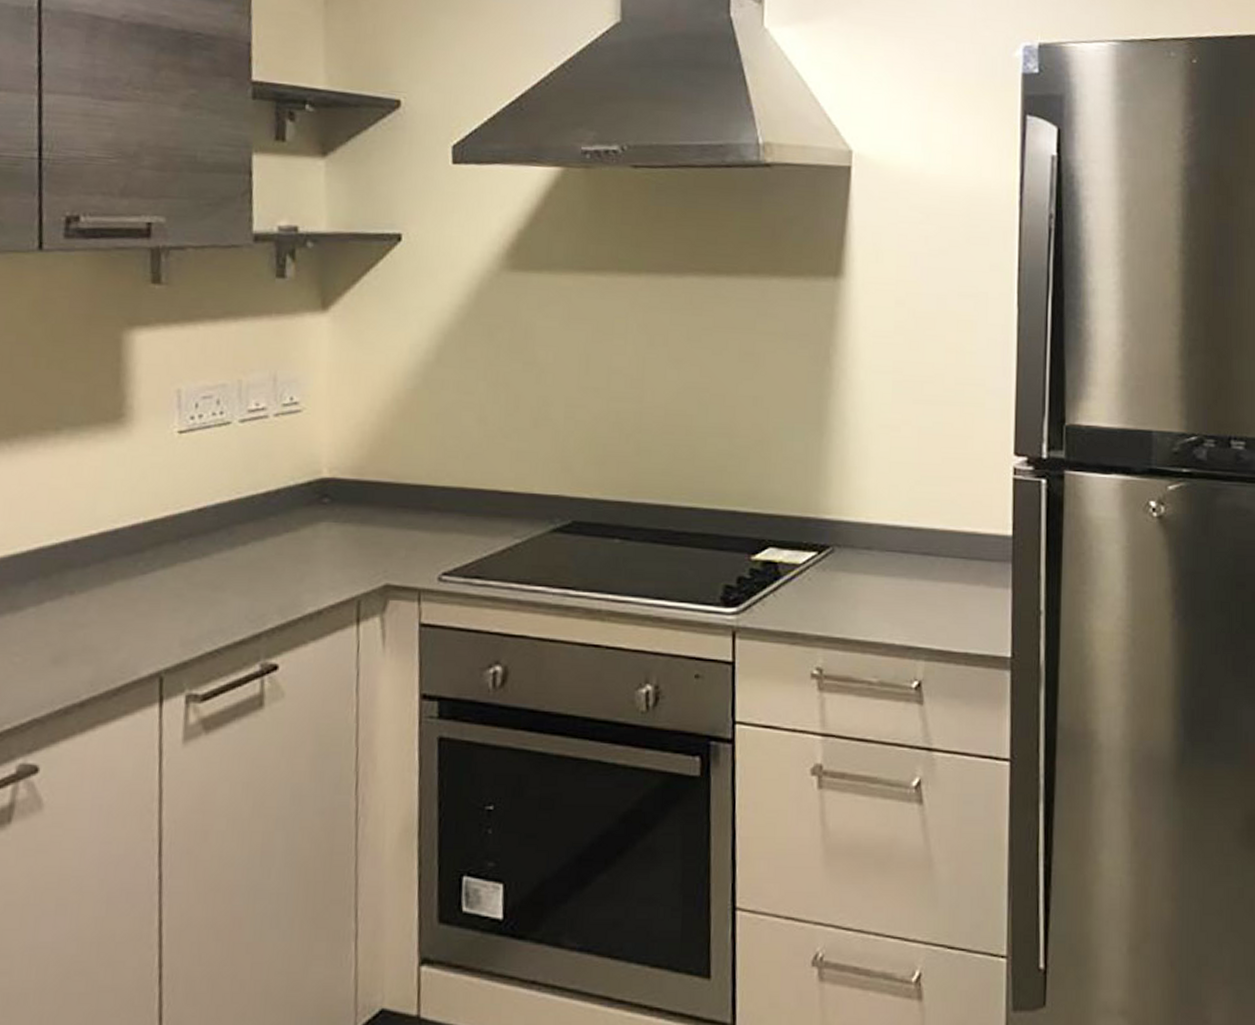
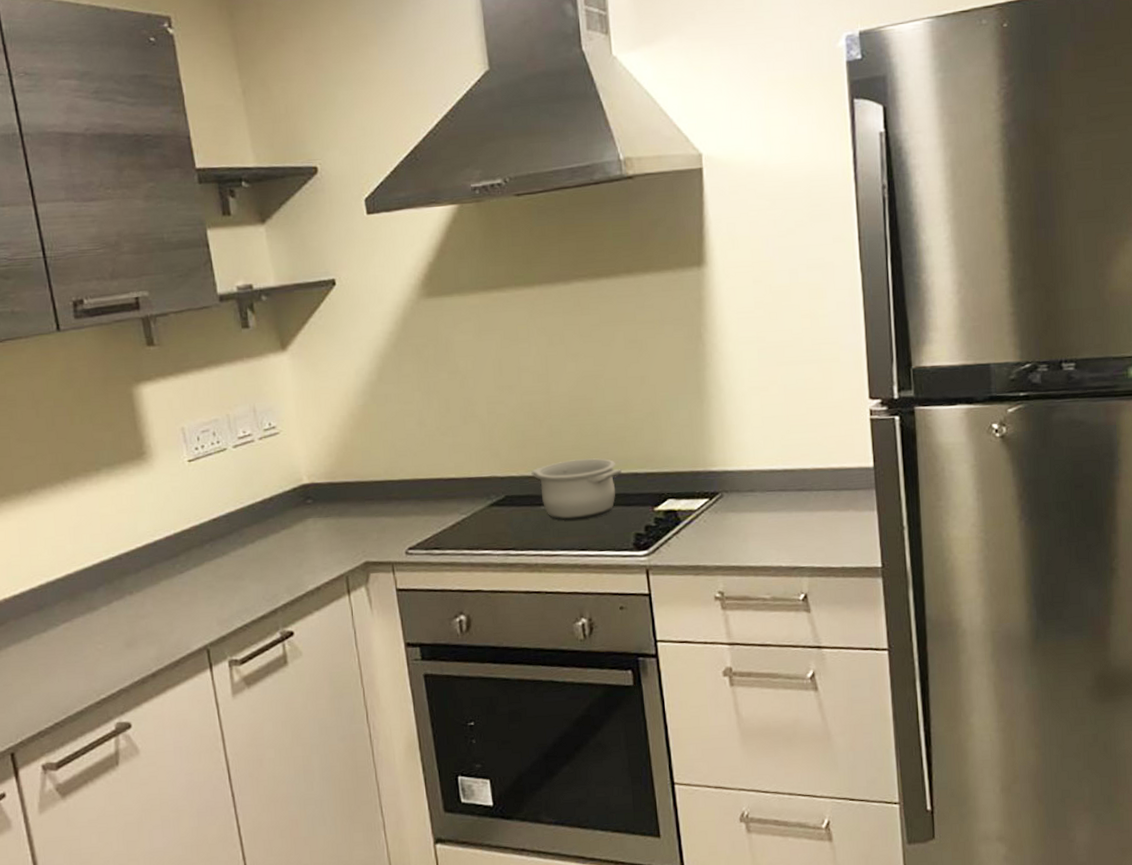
cooking pot: none [608,485,717,561] -> present [531,458,622,521]

